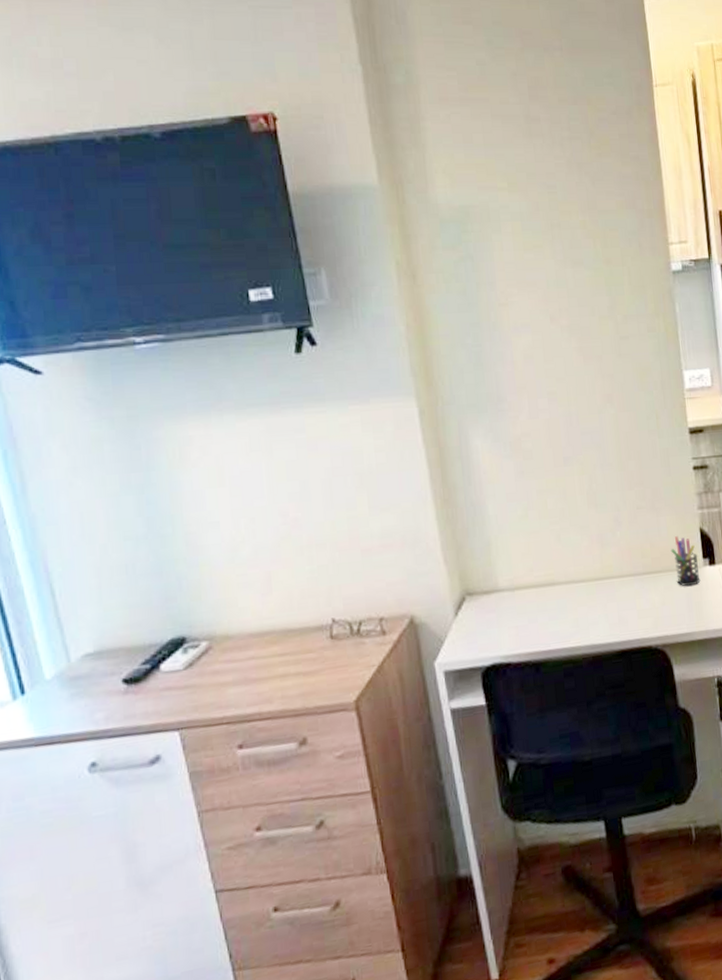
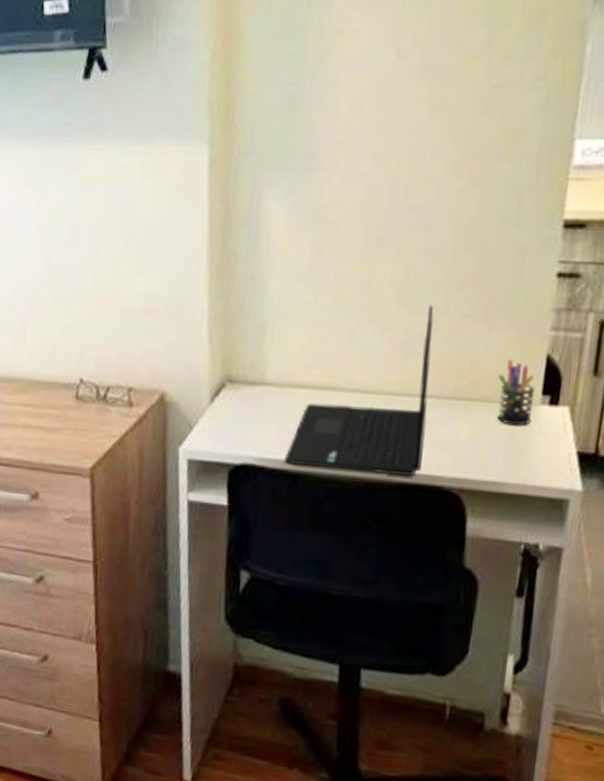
laptop: none [525,503,632,656] -> present [284,304,434,477]

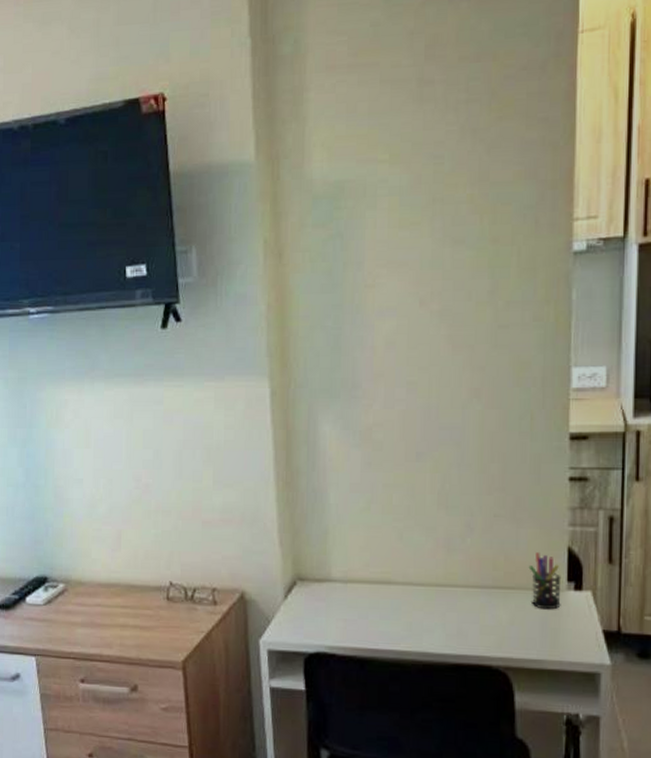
laptop: present [284,304,434,477] -> none [351,507,472,658]

